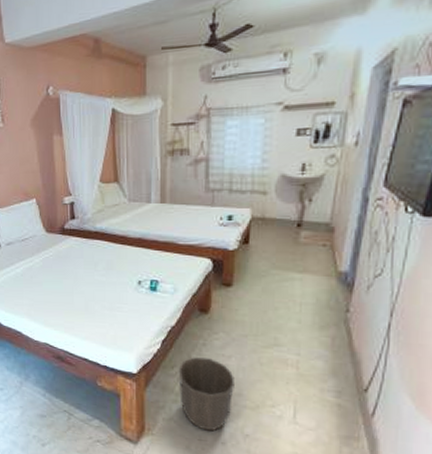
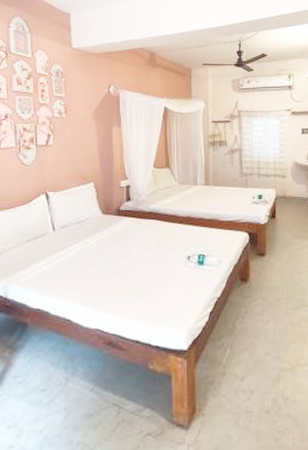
waste basket: present [178,357,234,431] -> none [225,325,273,401]

